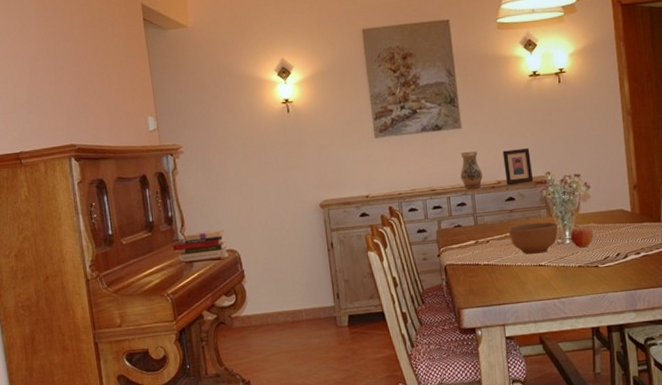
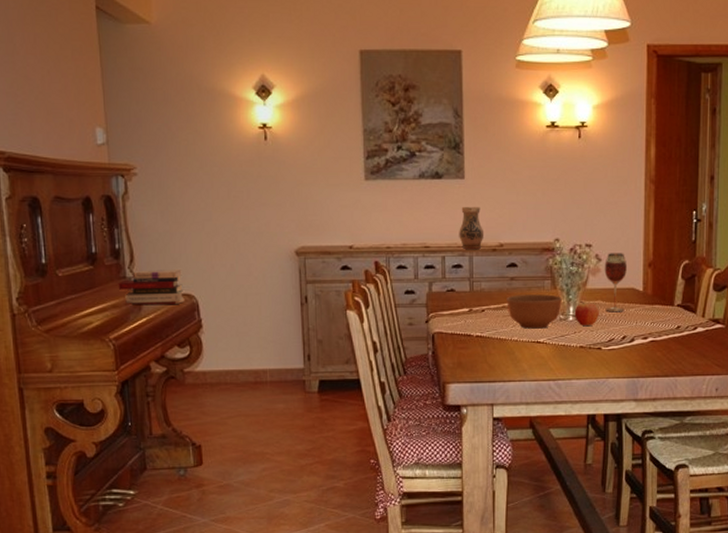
picture frame: present [502,148,534,185] -> none [509,210,540,249]
wineglass: none [593,179,615,233] -> present [604,253,627,313]

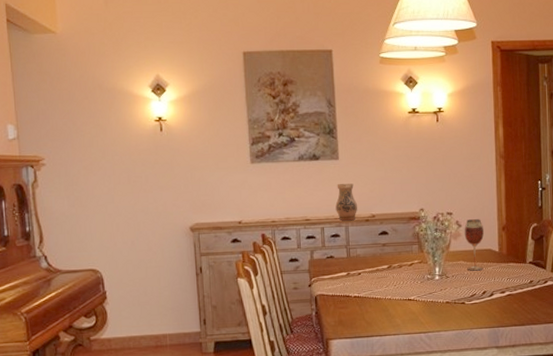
books: present [119,269,185,306] -> none [30,248,90,282]
bowl: present [507,294,562,329] -> none [380,257,429,288]
fruit: present [574,300,599,326] -> none [440,261,462,284]

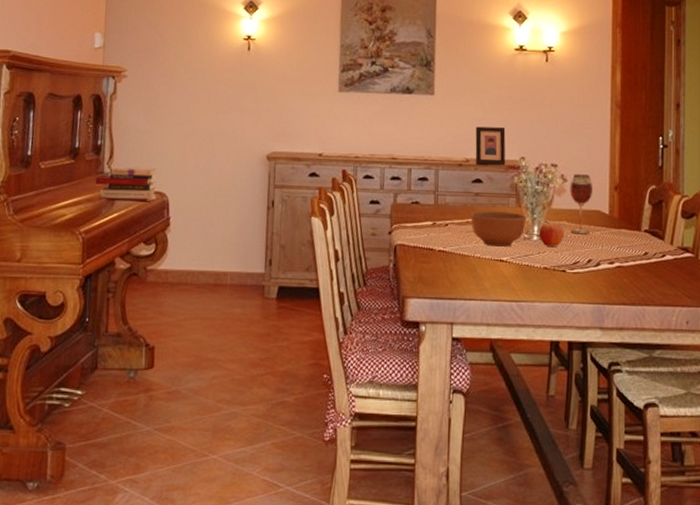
books: none [30,248,90,282] -> present [96,166,157,202]
ceramic pitcher: present [335,184,358,221] -> none [426,122,451,164]
picture frame: none [378,184,408,219] -> present [475,126,506,166]
bowl: none [380,257,429,288] -> present [470,211,526,247]
fruit: none [440,261,462,284] -> present [538,220,564,246]

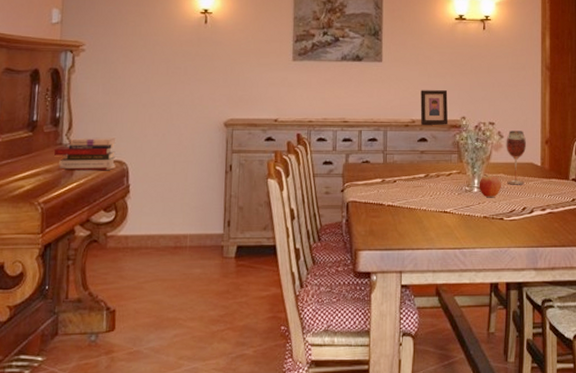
bowl: present [470,211,526,247] -> none [417,167,467,199]

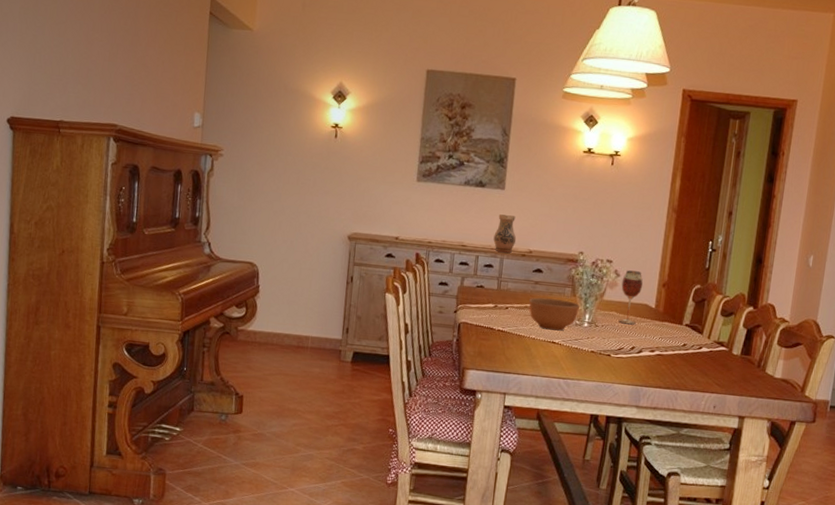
books: present [54,137,116,171] -> none [194,237,249,271]
ceramic pitcher: none [375,87,398,125] -> present [493,214,517,253]
bowl: none [417,167,467,199] -> present [529,297,580,331]
picture frame: present [420,90,449,125] -> none [538,221,568,259]
fruit: present [478,173,501,197] -> none [589,309,613,333]

